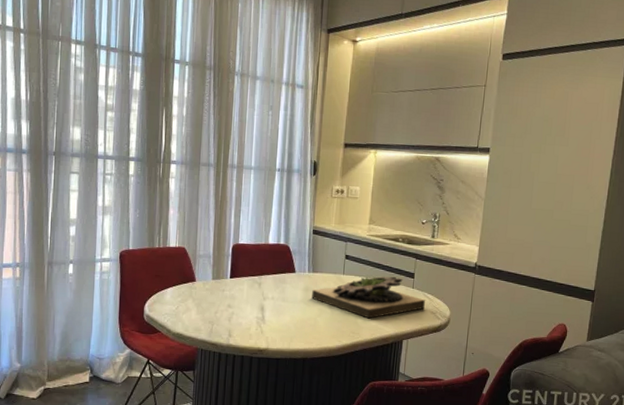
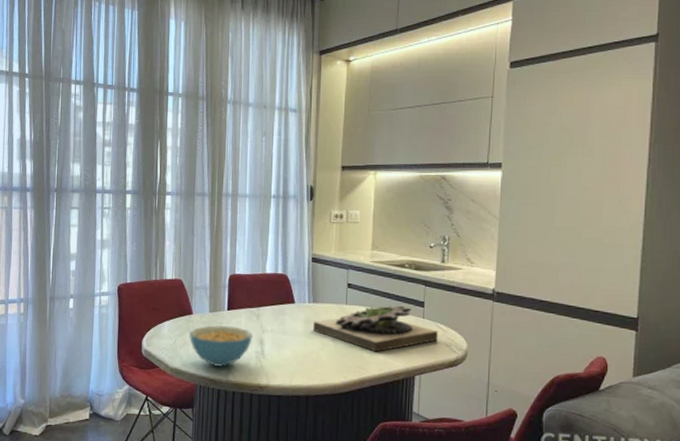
cereal bowl: none [192,292,254,333] -> present [190,325,253,368]

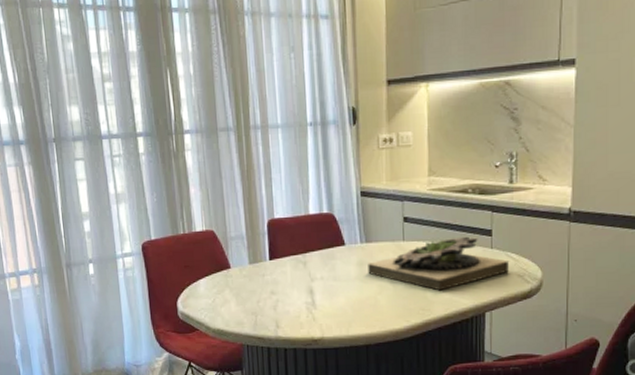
cereal bowl: present [190,325,253,368] -> none [229,276,301,324]

